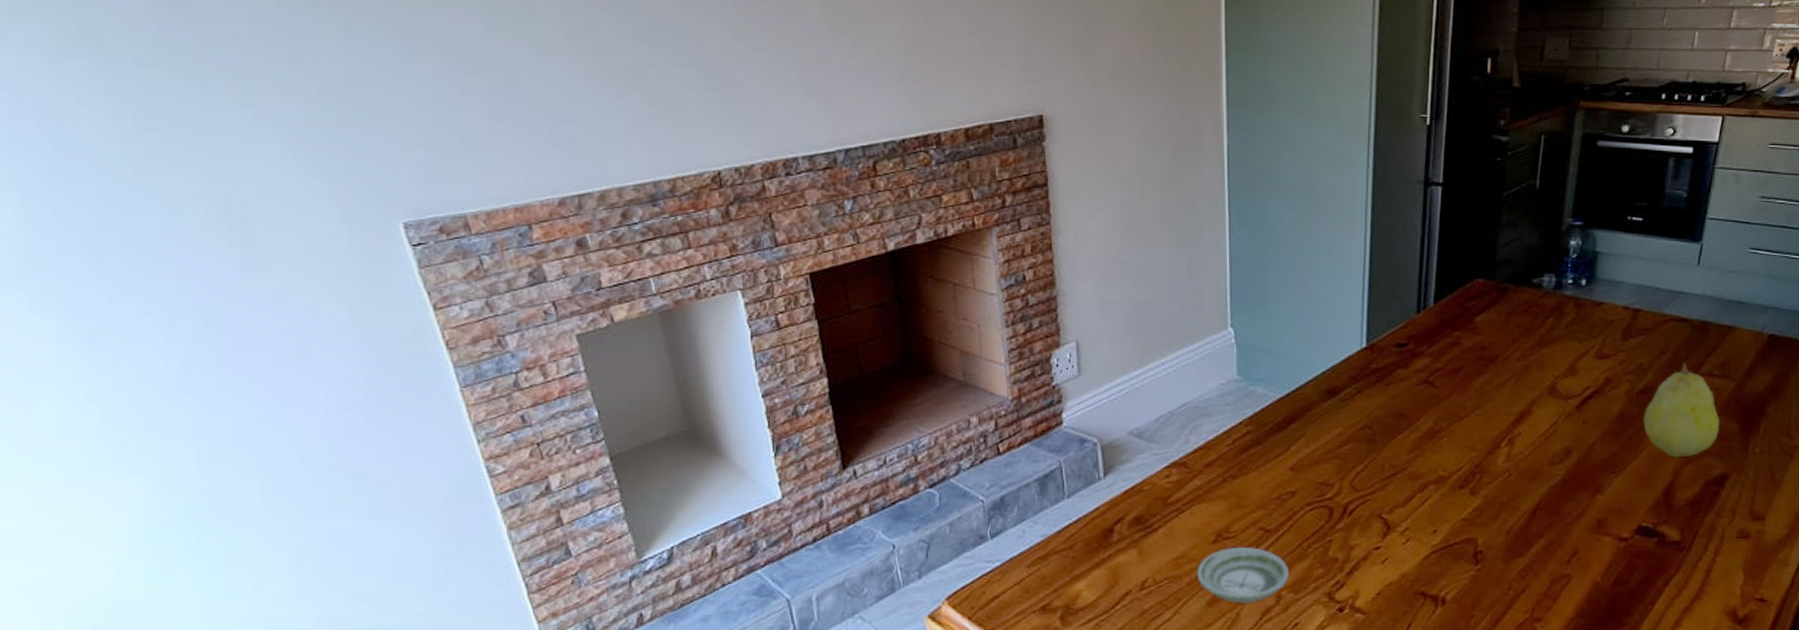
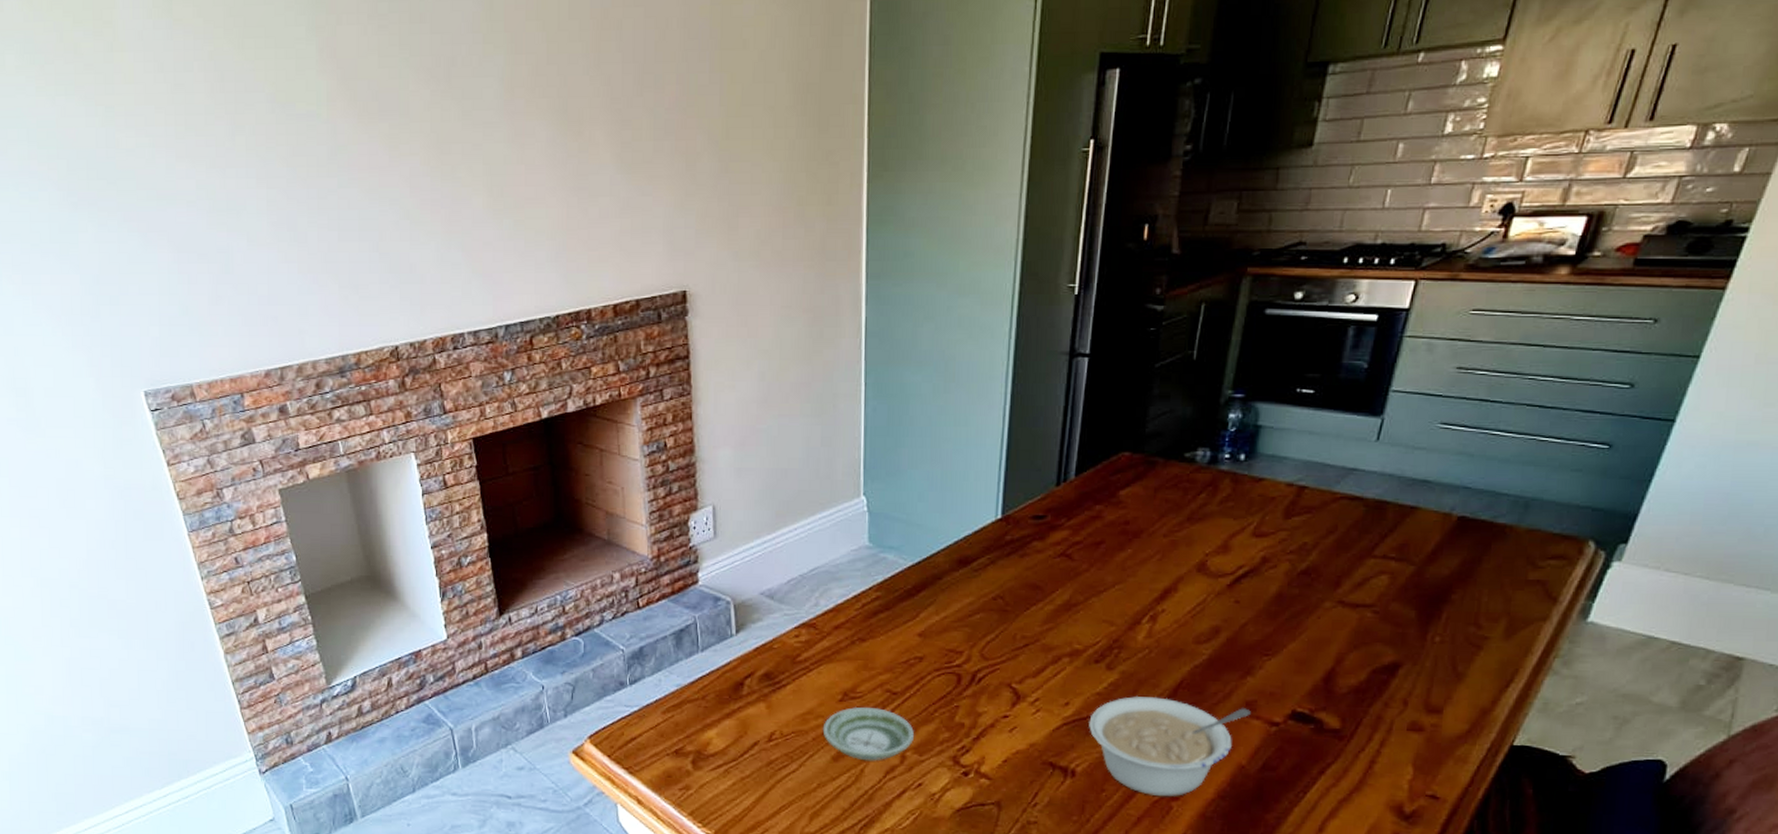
legume: none [1456,520,1602,619] -> present [1089,696,1251,797]
fruit: present [1643,363,1719,458] -> none [1304,544,1393,643]

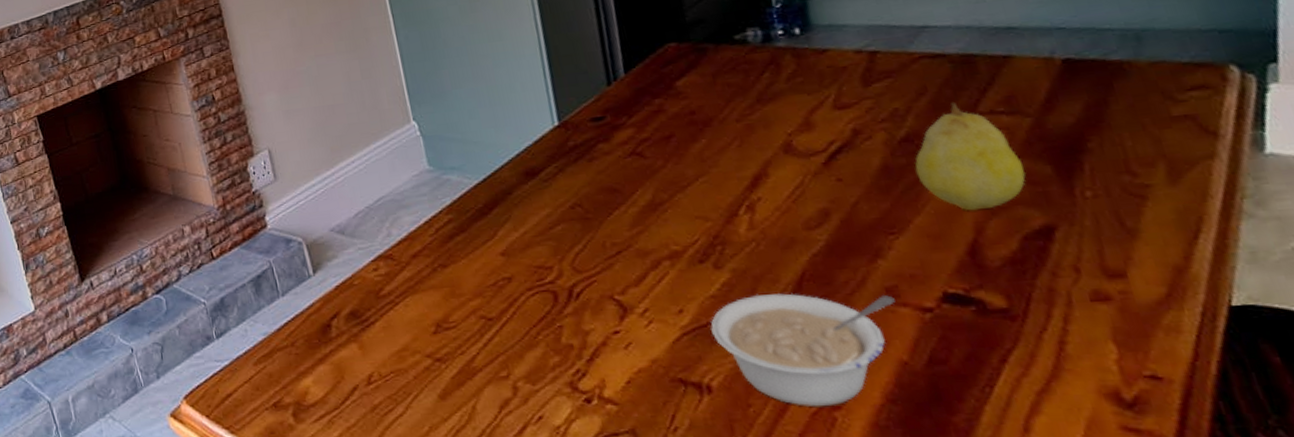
saucer: present [822,706,914,761] -> none [421,336,522,397]
fruit: none [1304,544,1393,643] -> present [915,103,1026,211]

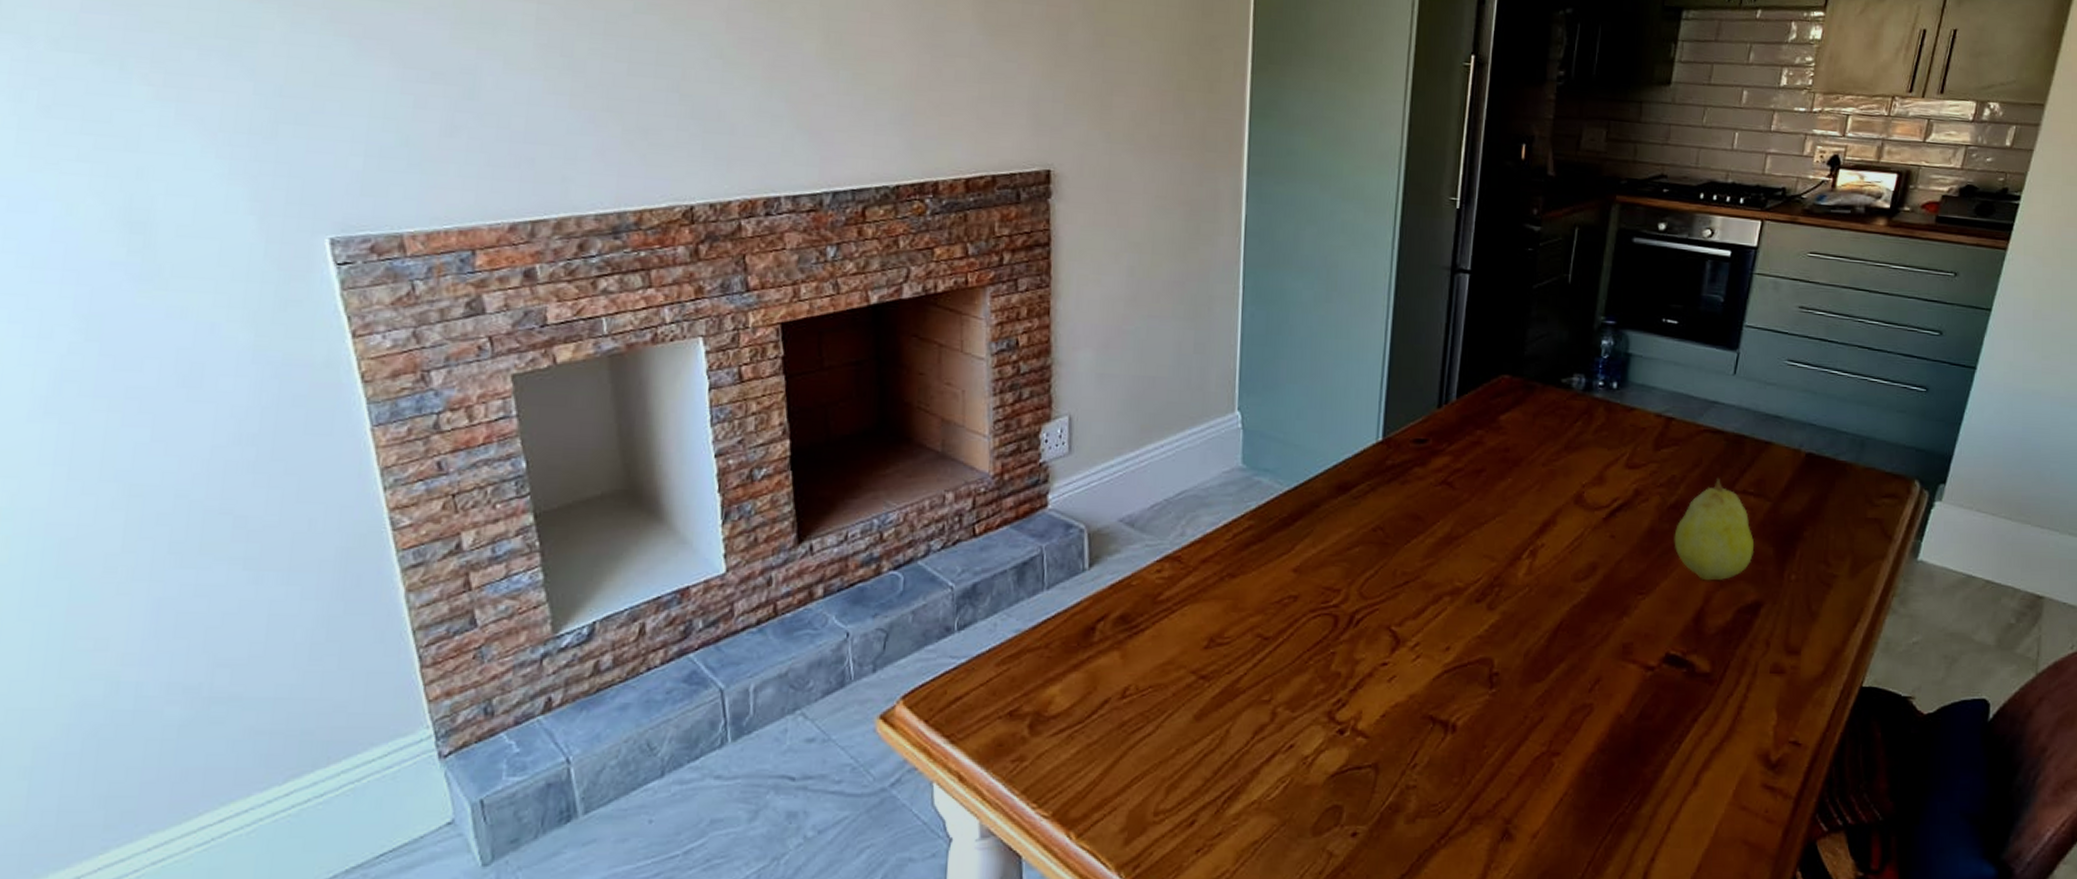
legume: present [710,293,895,408] -> none [1470,640,1628,752]

